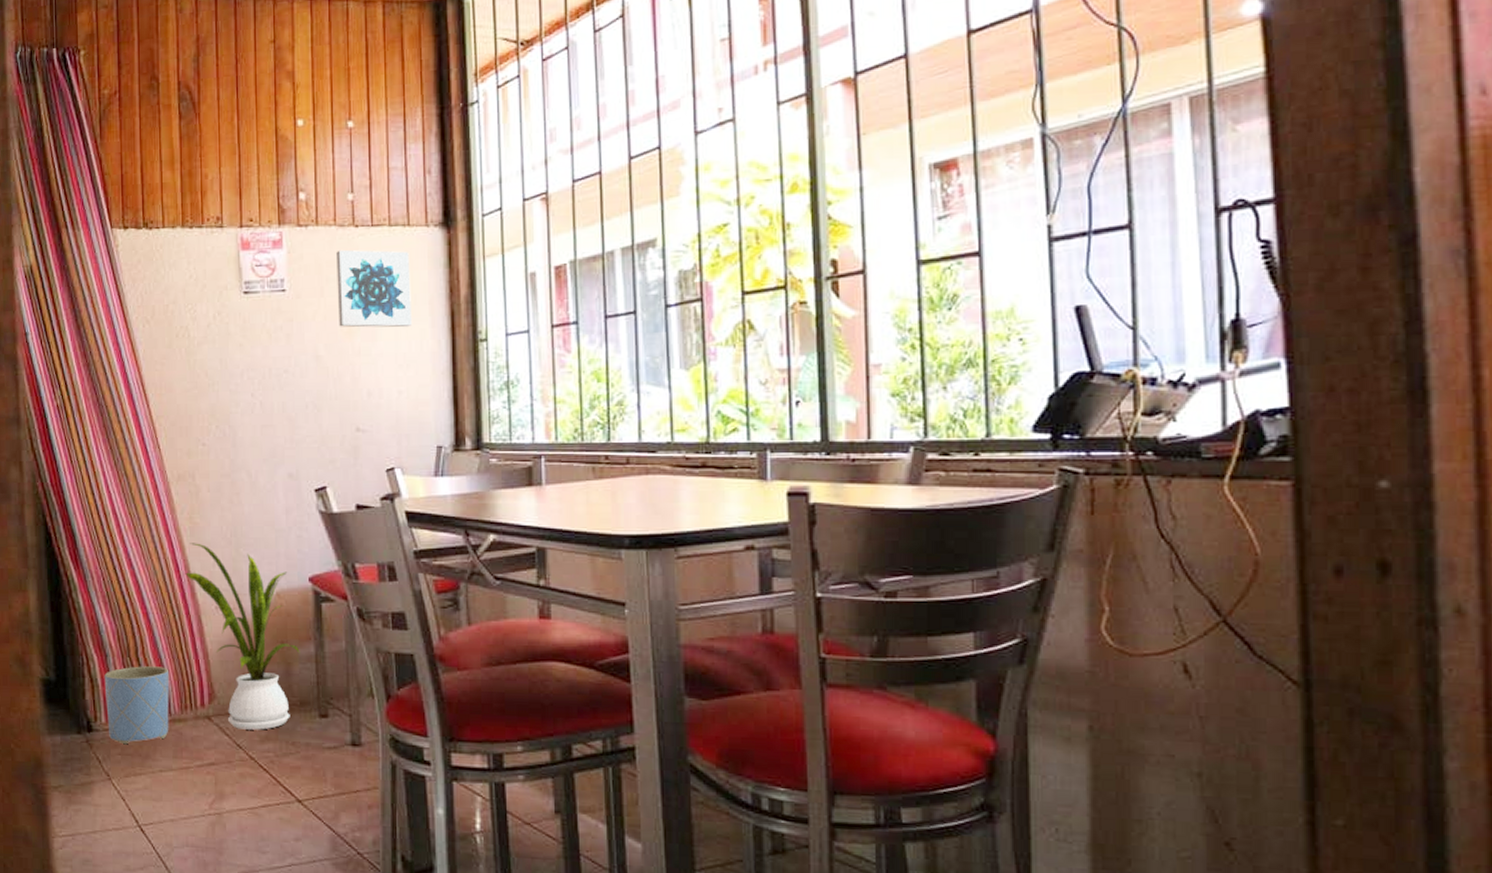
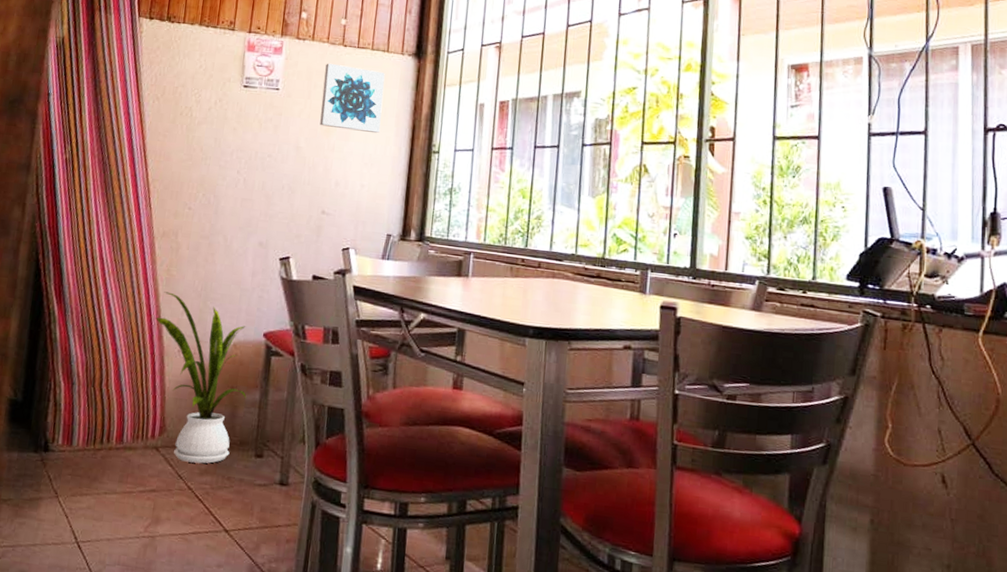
planter: present [104,666,169,745] -> none [63,396,127,467]

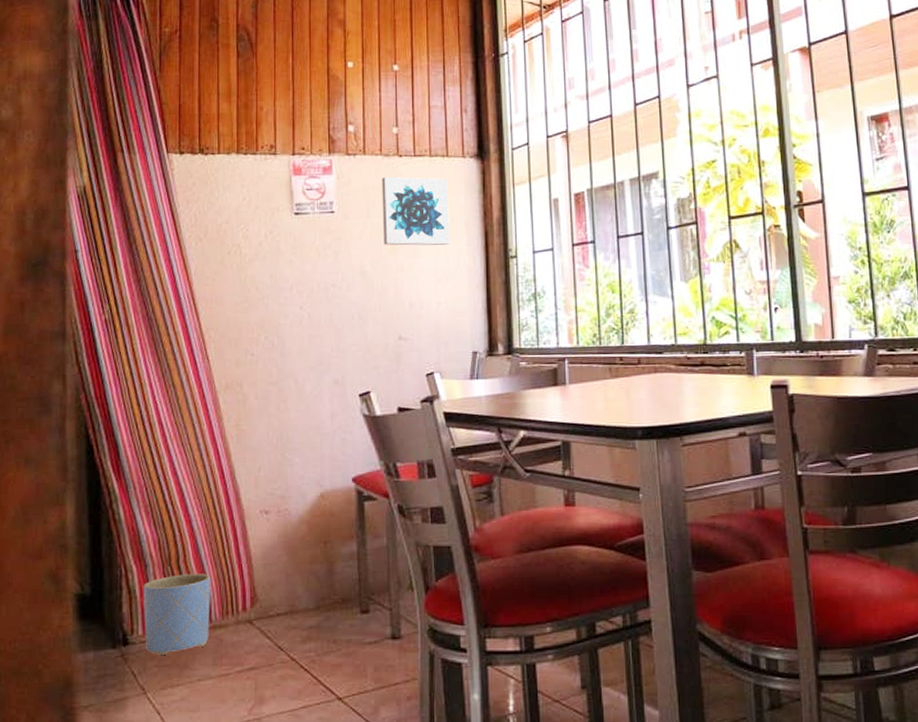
planter: none [63,396,127,467] -> present [143,573,210,656]
house plant: present [156,292,247,464] -> none [230,449,343,631]

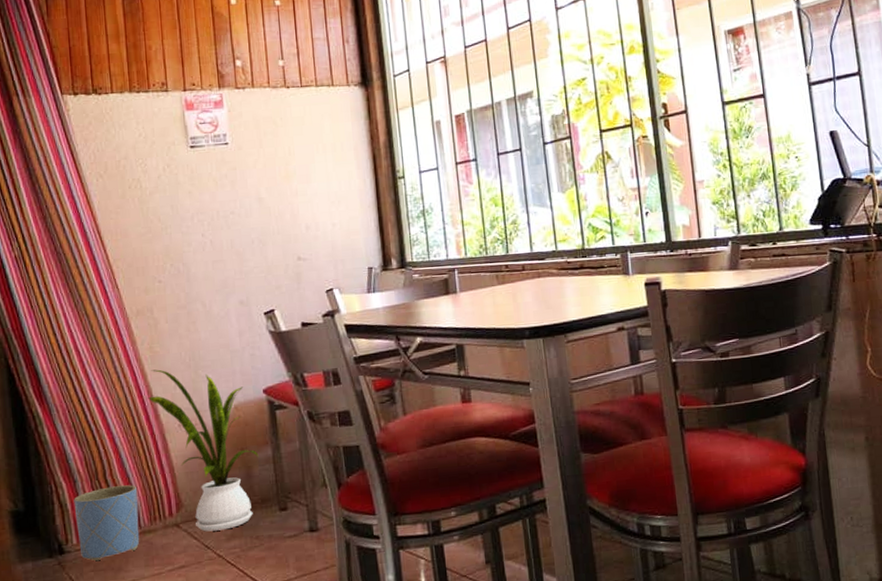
house plant: none [230,449,343,631] -> present [148,369,259,532]
wall art: present [382,176,450,246] -> none [272,107,340,173]

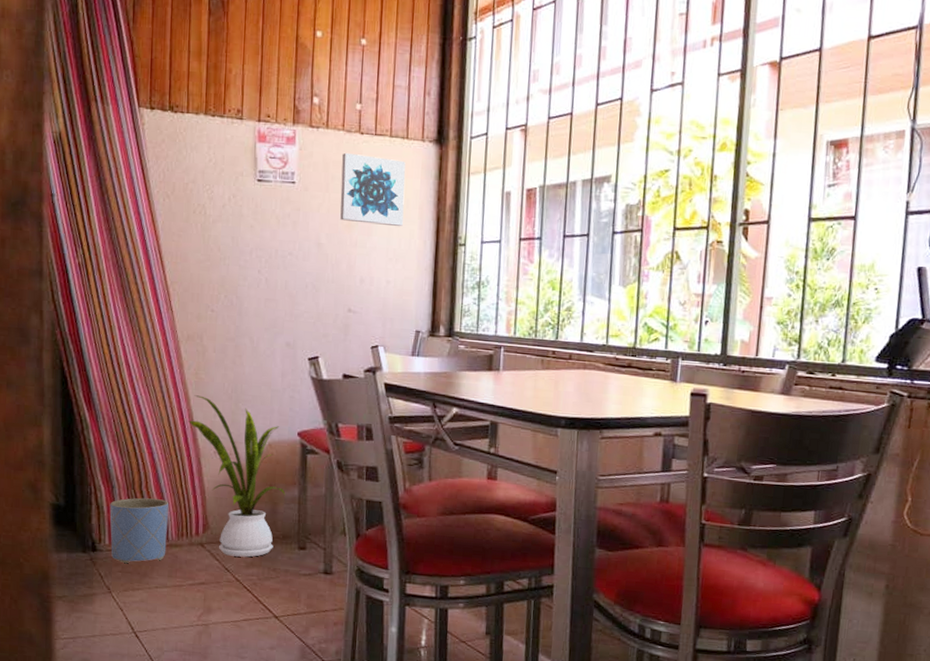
wall art: none [272,107,340,173] -> present [340,152,406,227]

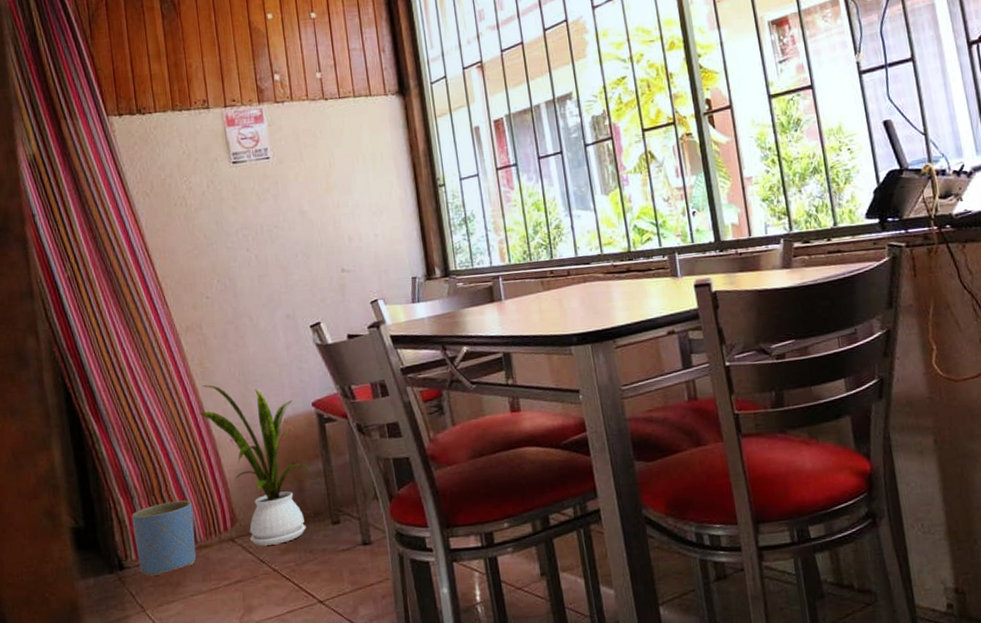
wall art: present [340,152,406,227] -> none [311,117,381,185]

